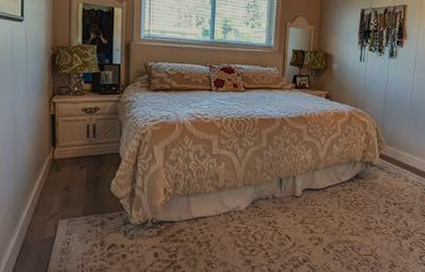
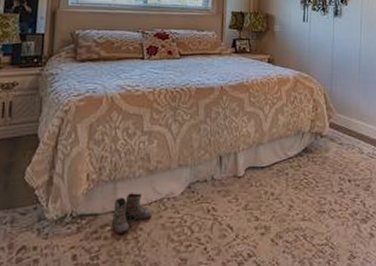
boots: none [187,206,220,239] -> present [112,193,151,235]

